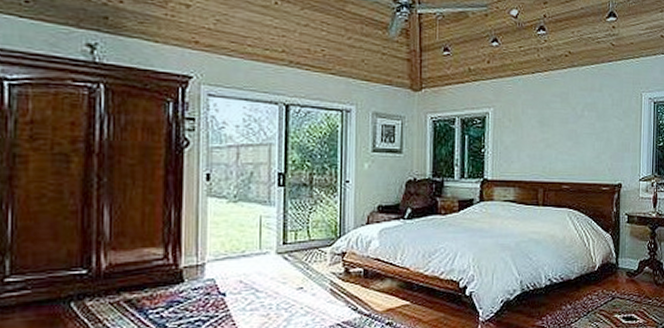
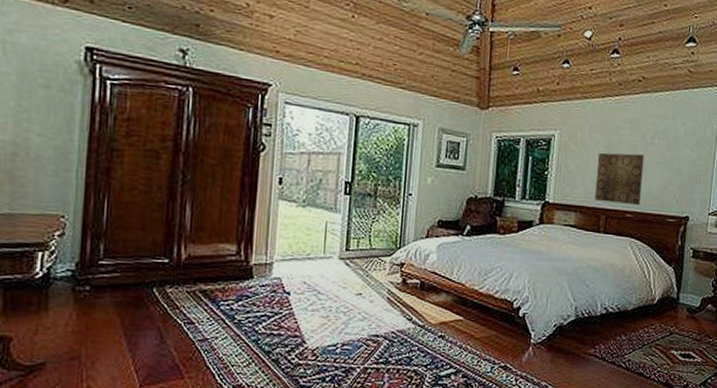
wall art: none [531,126,576,177] -> present [595,152,645,206]

